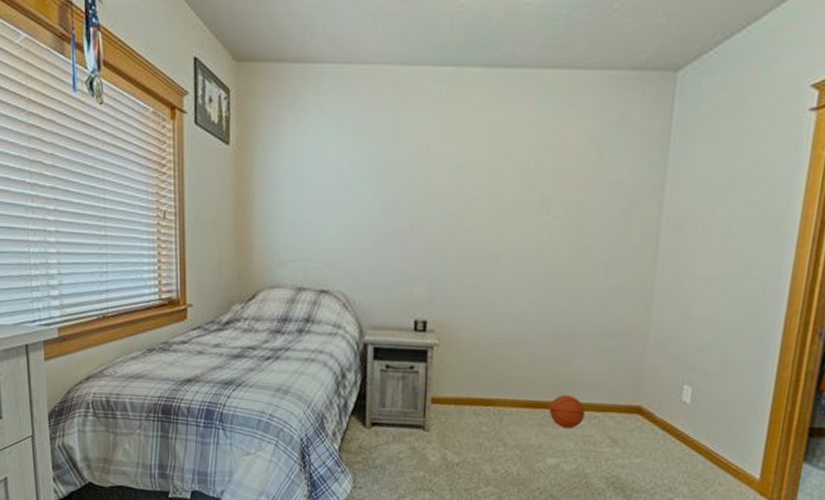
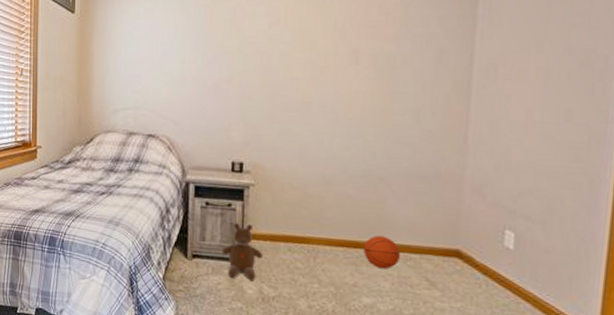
stuffed bear: none [402,387,447,447] -> present [221,223,263,281]

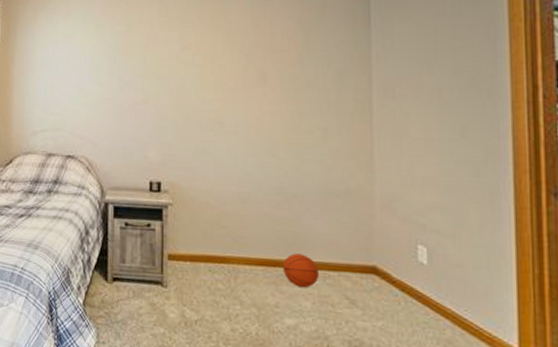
stuffed bear: present [221,223,263,281] -> none [141,244,183,304]

